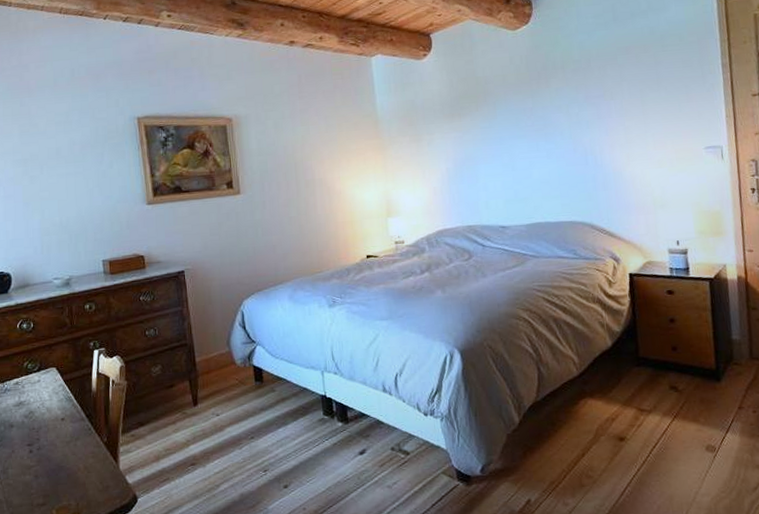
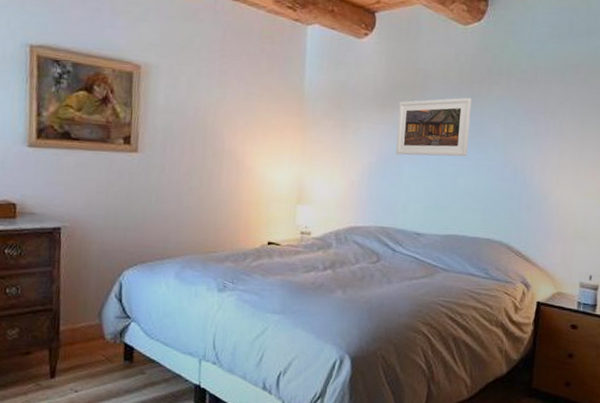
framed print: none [465,94,538,158] -> present [395,97,472,157]

